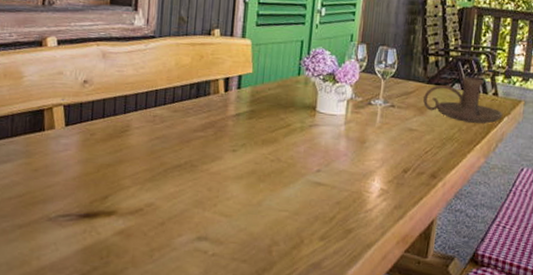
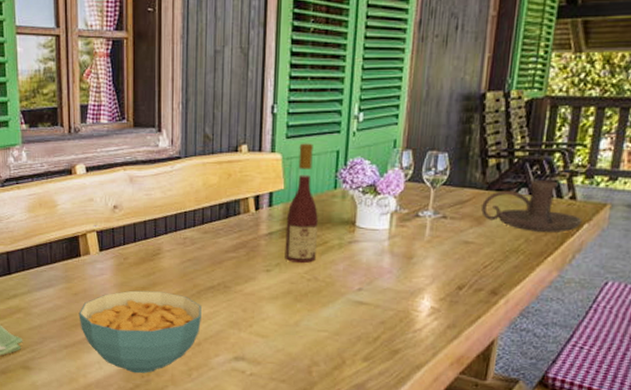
cereal bowl: none [37,167,167,255] -> present [78,290,202,374]
wine bottle: none [250,31,283,145] -> present [284,143,318,264]

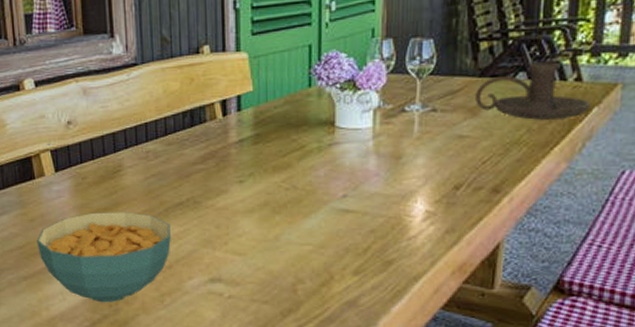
wine bottle: present [284,143,318,264] -> none [257,38,293,172]

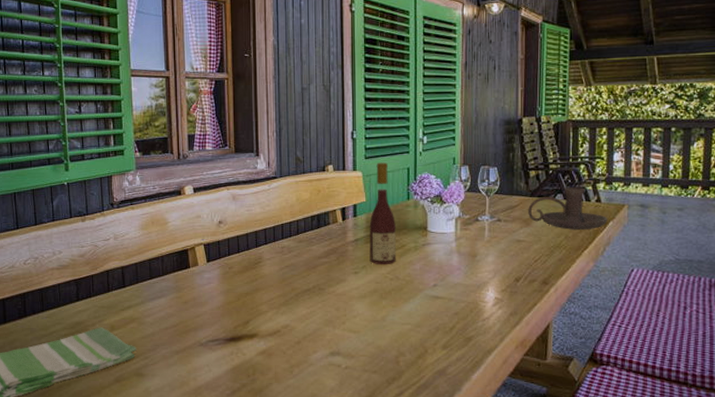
cereal bowl: present [36,212,171,303] -> none [188,296,300,374]
wine bottle: none [257,38,293,172] -> present [369,162,396,265]

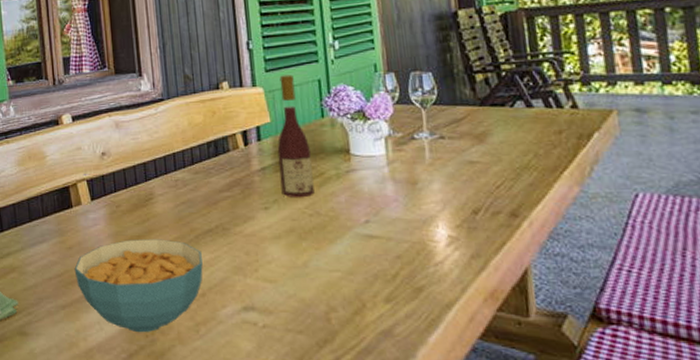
cereal bowl: none [188,296,300,374] -> present [74,239,203,333]
candle holder: present [528,187,608,230] -> none [479,91,592,146]

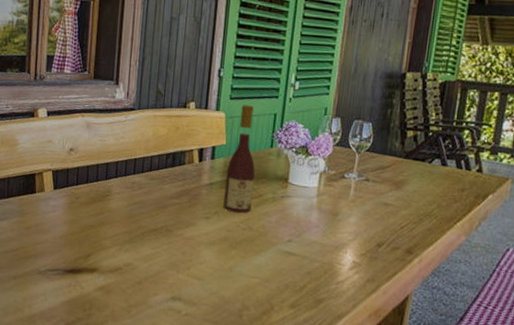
cereal bowl: present [74,239,203,333] -> none [29,228,144,308]

